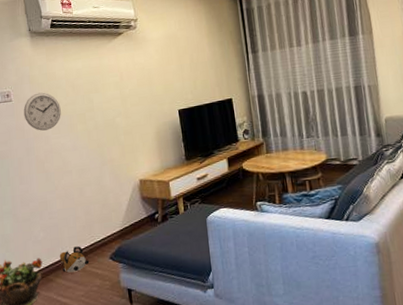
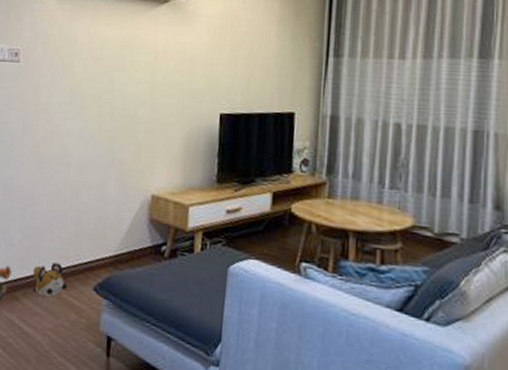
wall clock: present [23,92,61,131] -> none [29,57,75,107]

